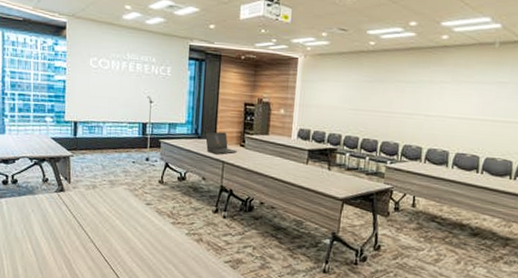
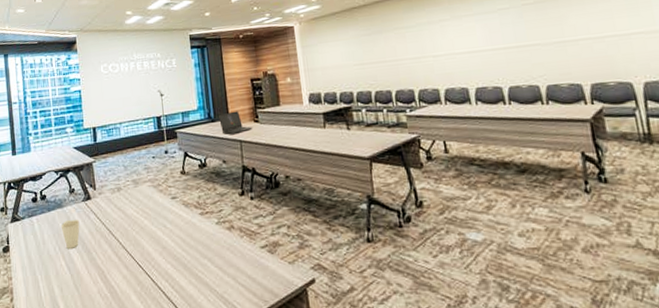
cup: none [30,207,50,235] -> present [60,219,80,249]

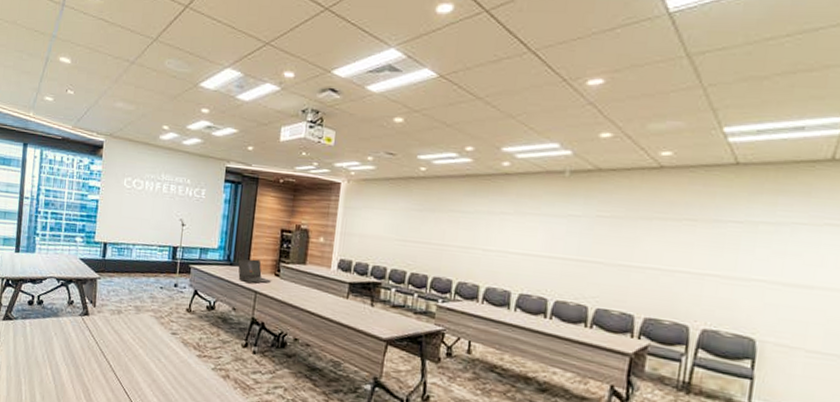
cup: present [60,219,80,249] -> none [53,330,73,360]

